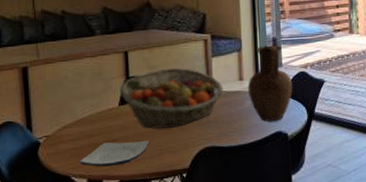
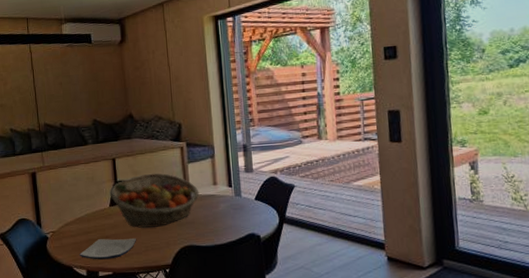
vase: present [247,44,292,122] -> none [221,150,264,225]

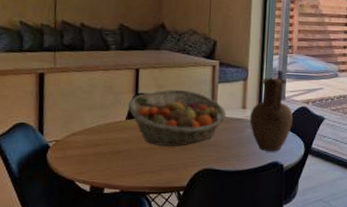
plate: present [79,238,137,260] -> none [84,153,152,176]
vase: none [221,150,264,225] -> present [249,77,293,152]

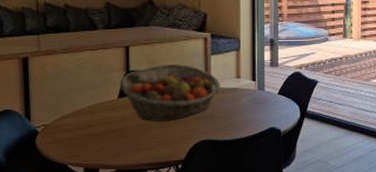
vase: present [249,77,293,152] -> none [244,45,287,119]

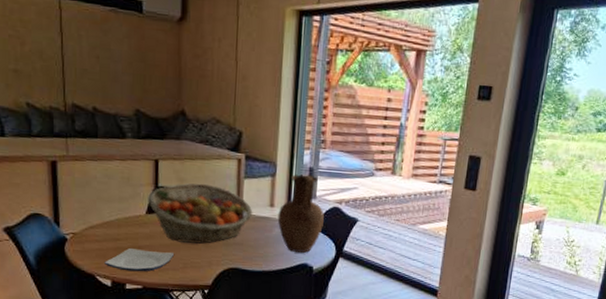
plate: none [77,133,148,156] -> present [104,248,175,272]
vase: none [244,45,287,119] -> present [277,174,324,253]

